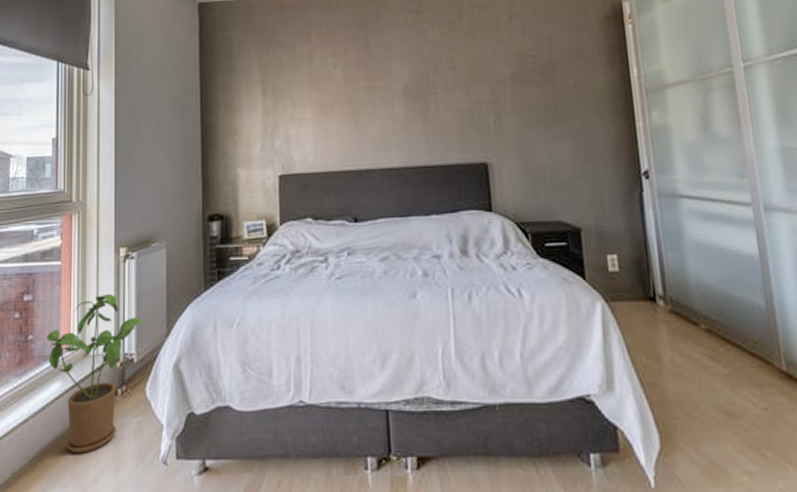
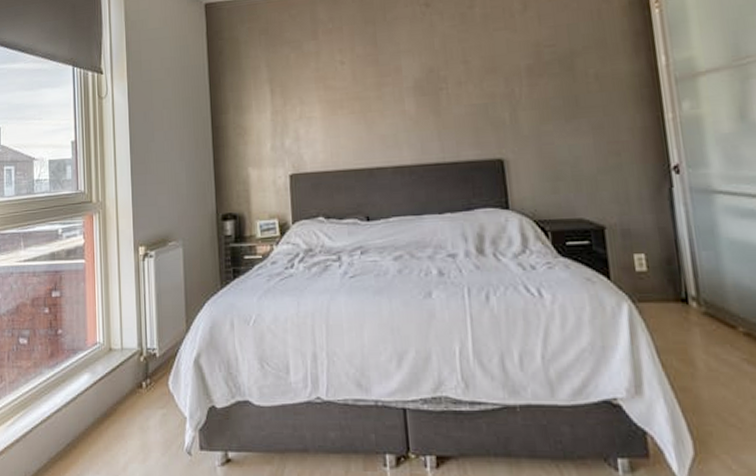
house plant: present [46,293,147,454] -> none [74,290,167,442]

